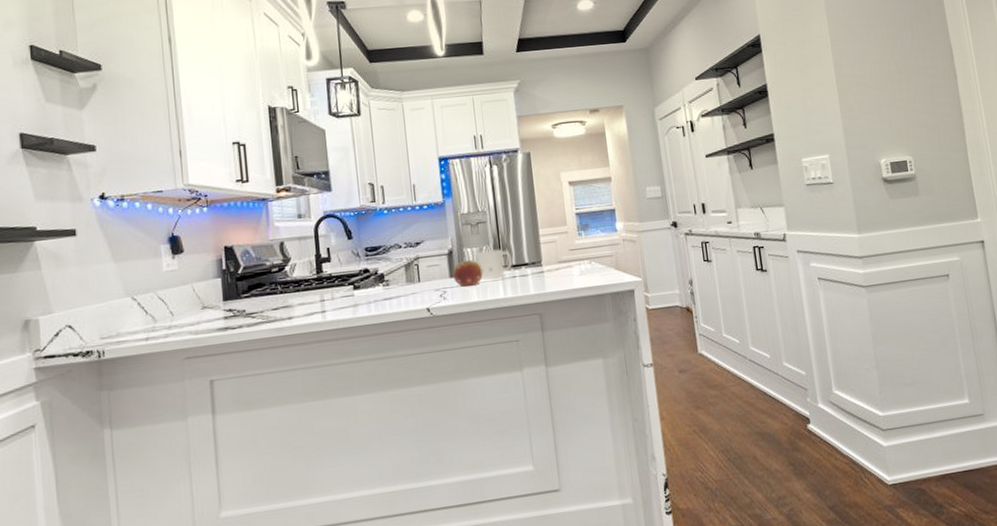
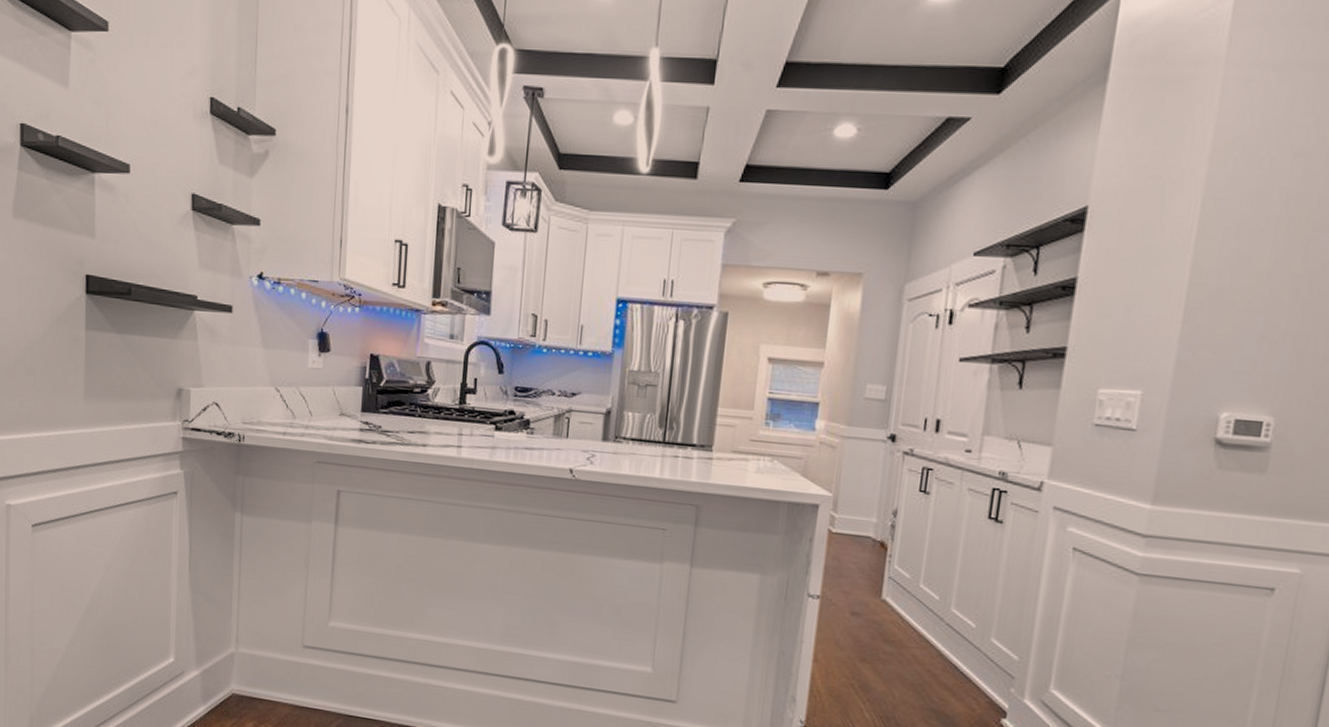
fruit: present [453,260,484,287] -> none [606,425,642,457]
mug: present [475,249,513,280] -> none [636,418,679,454]

